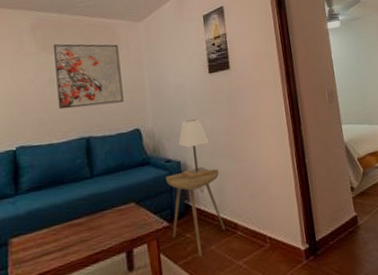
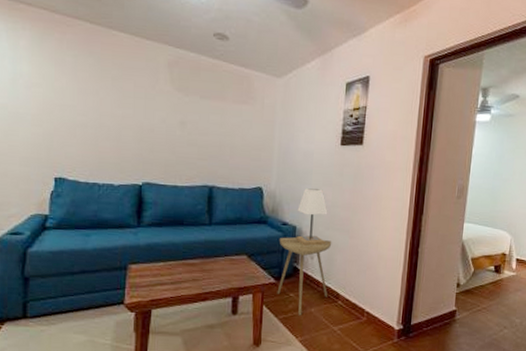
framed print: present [54,44,124,110] -> none [186,87,254,158]

